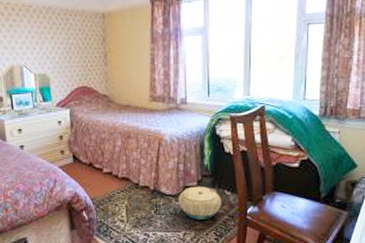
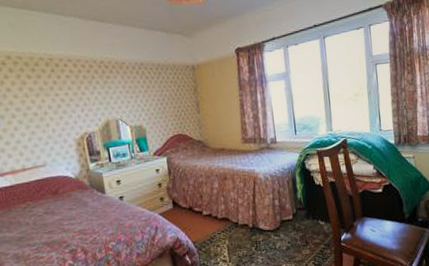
basket: present [178,187,222,220] -> none [276,219,317,252]

